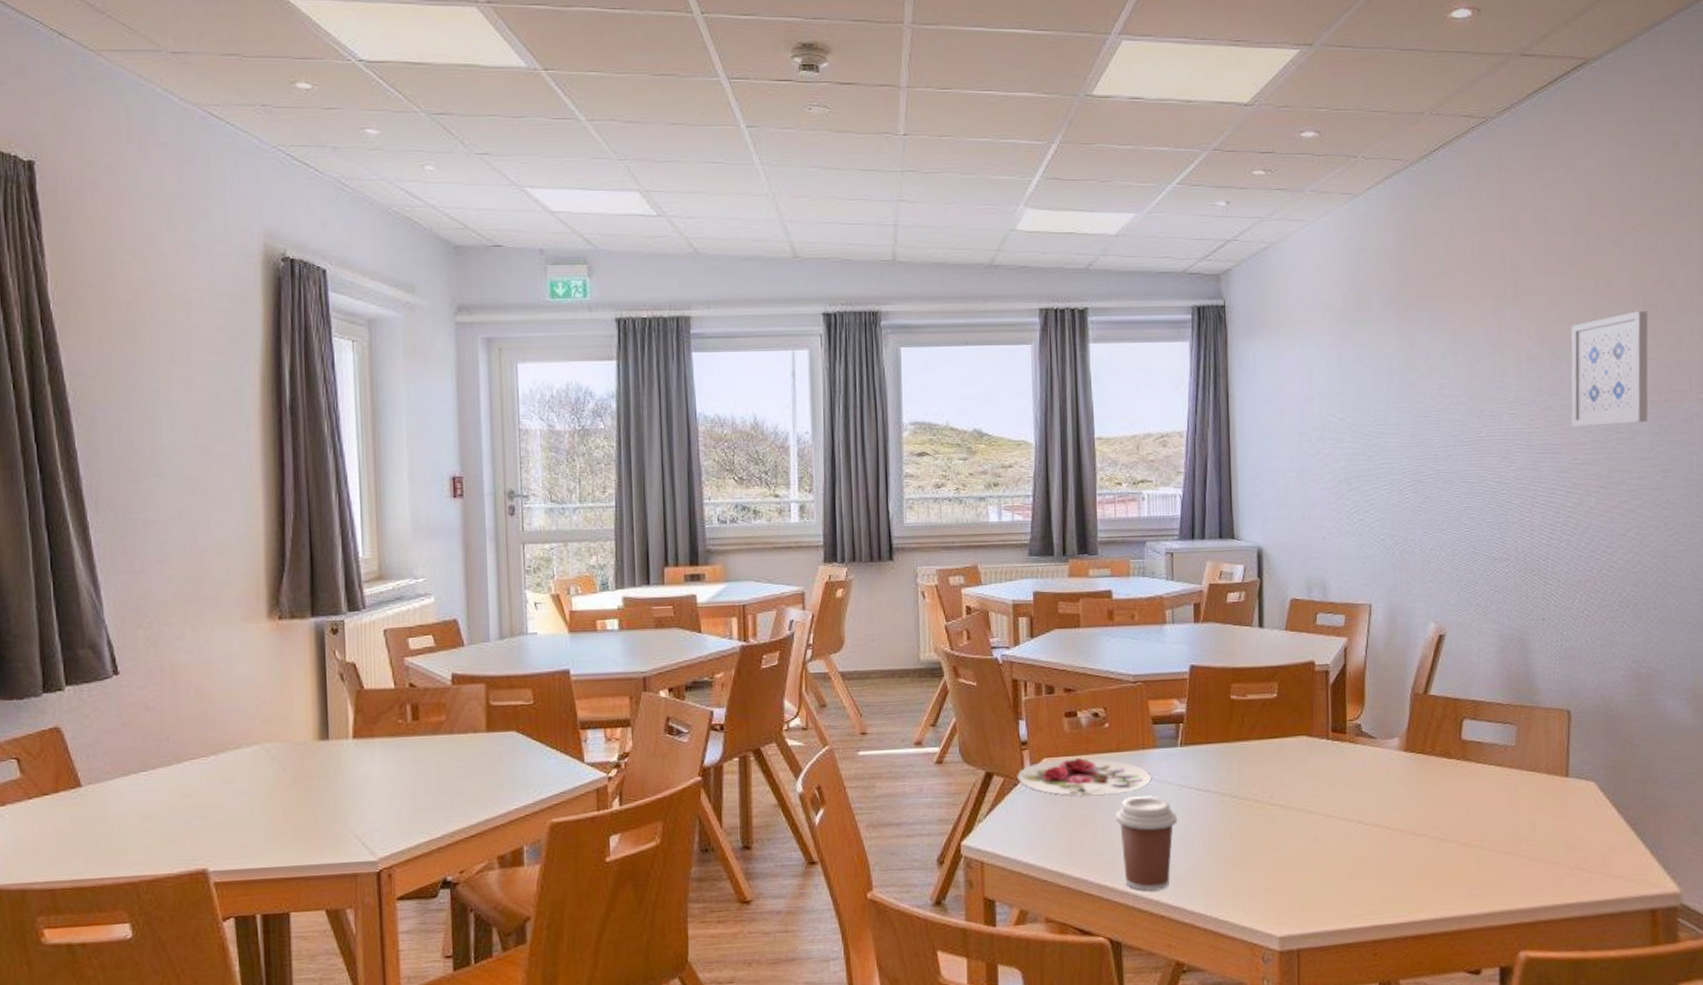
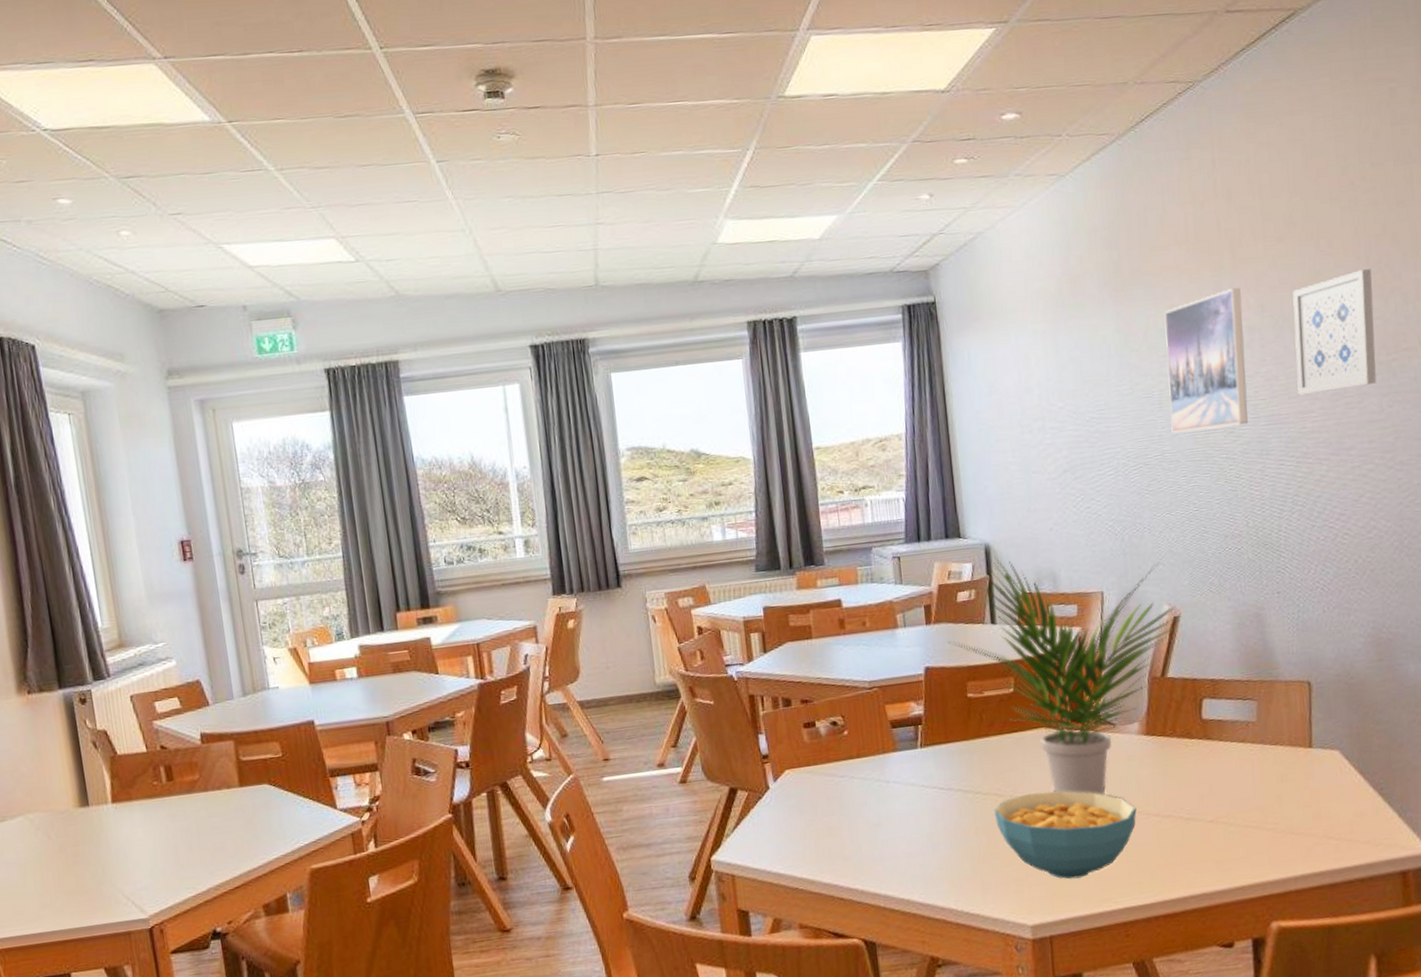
plate: present [1017,758,1152,796] -> none [761,766,894,805]
coffee cup: present [1116,797,1177,891] -> none [861,799,922,891]
potted plant: none [1214,561,1446,809] -> present [947,557,1180,795]
cereal bowl: none [1249,800,1392,892] -> present [994,790,1137,879]
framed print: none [1446,318,1523,453] -> present [1165,288,1248,433]

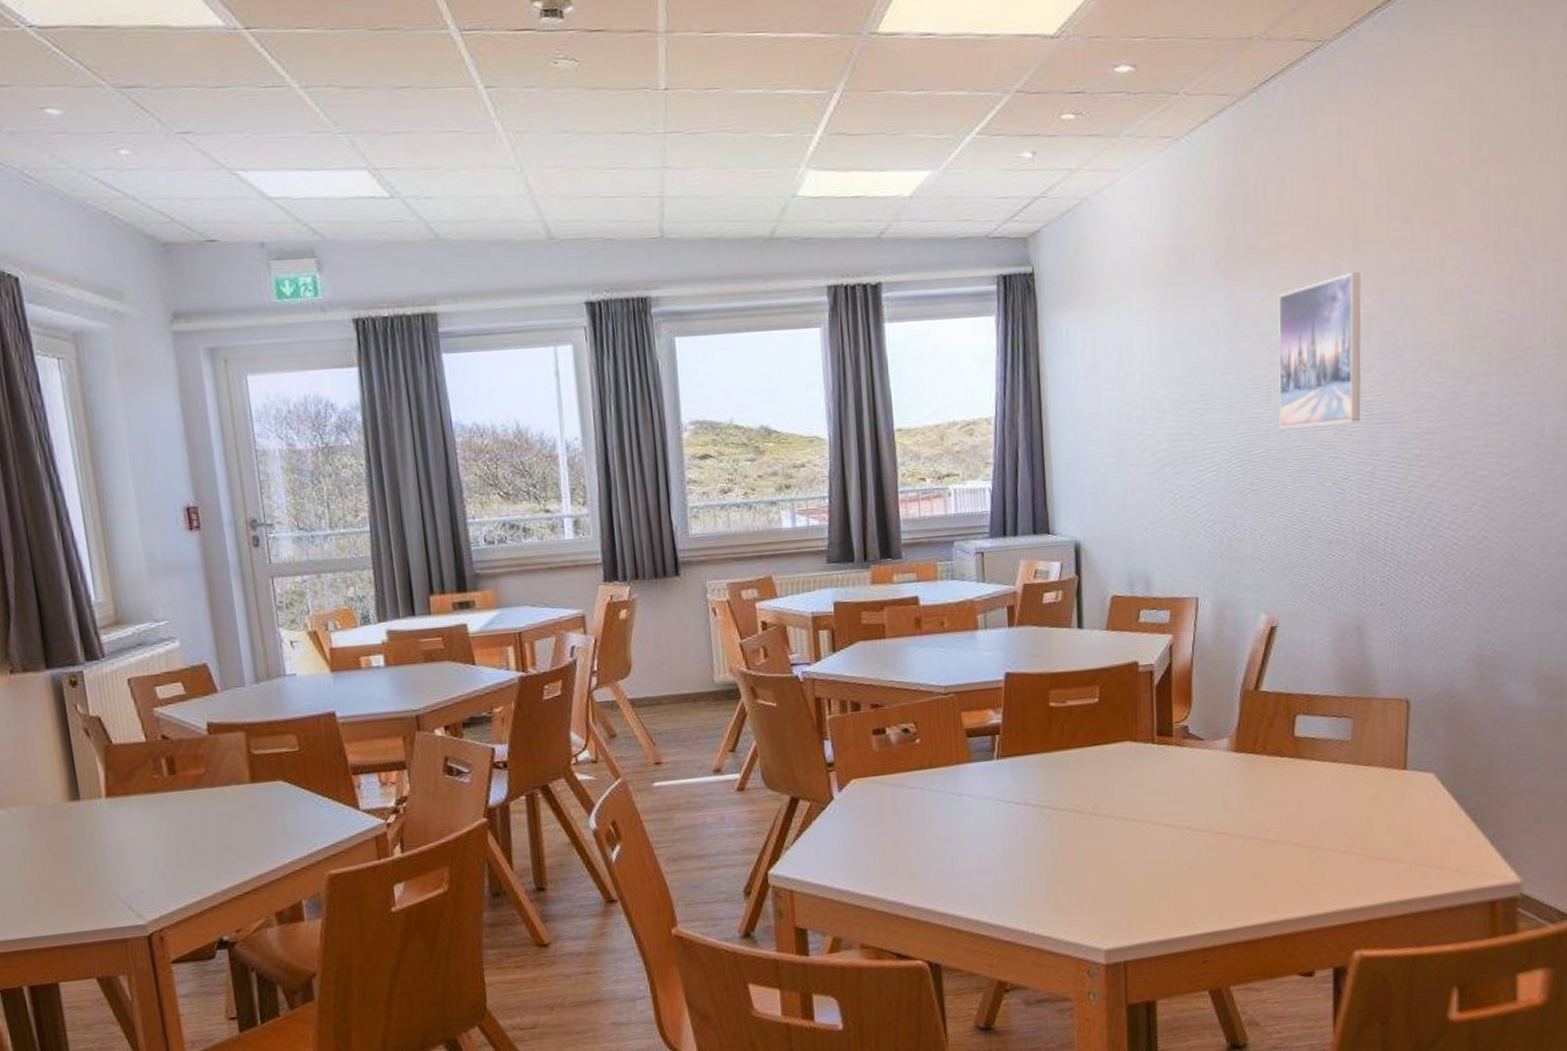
potted plant: present [947,557,1180,795] -> none [1030,556,1278,814]
cereal bowl: present [994,790,1137,879] -> none [1071,808,1221,902]
wall art: present [1292,269,1377,396] -> none [1414,258,1500,393]

